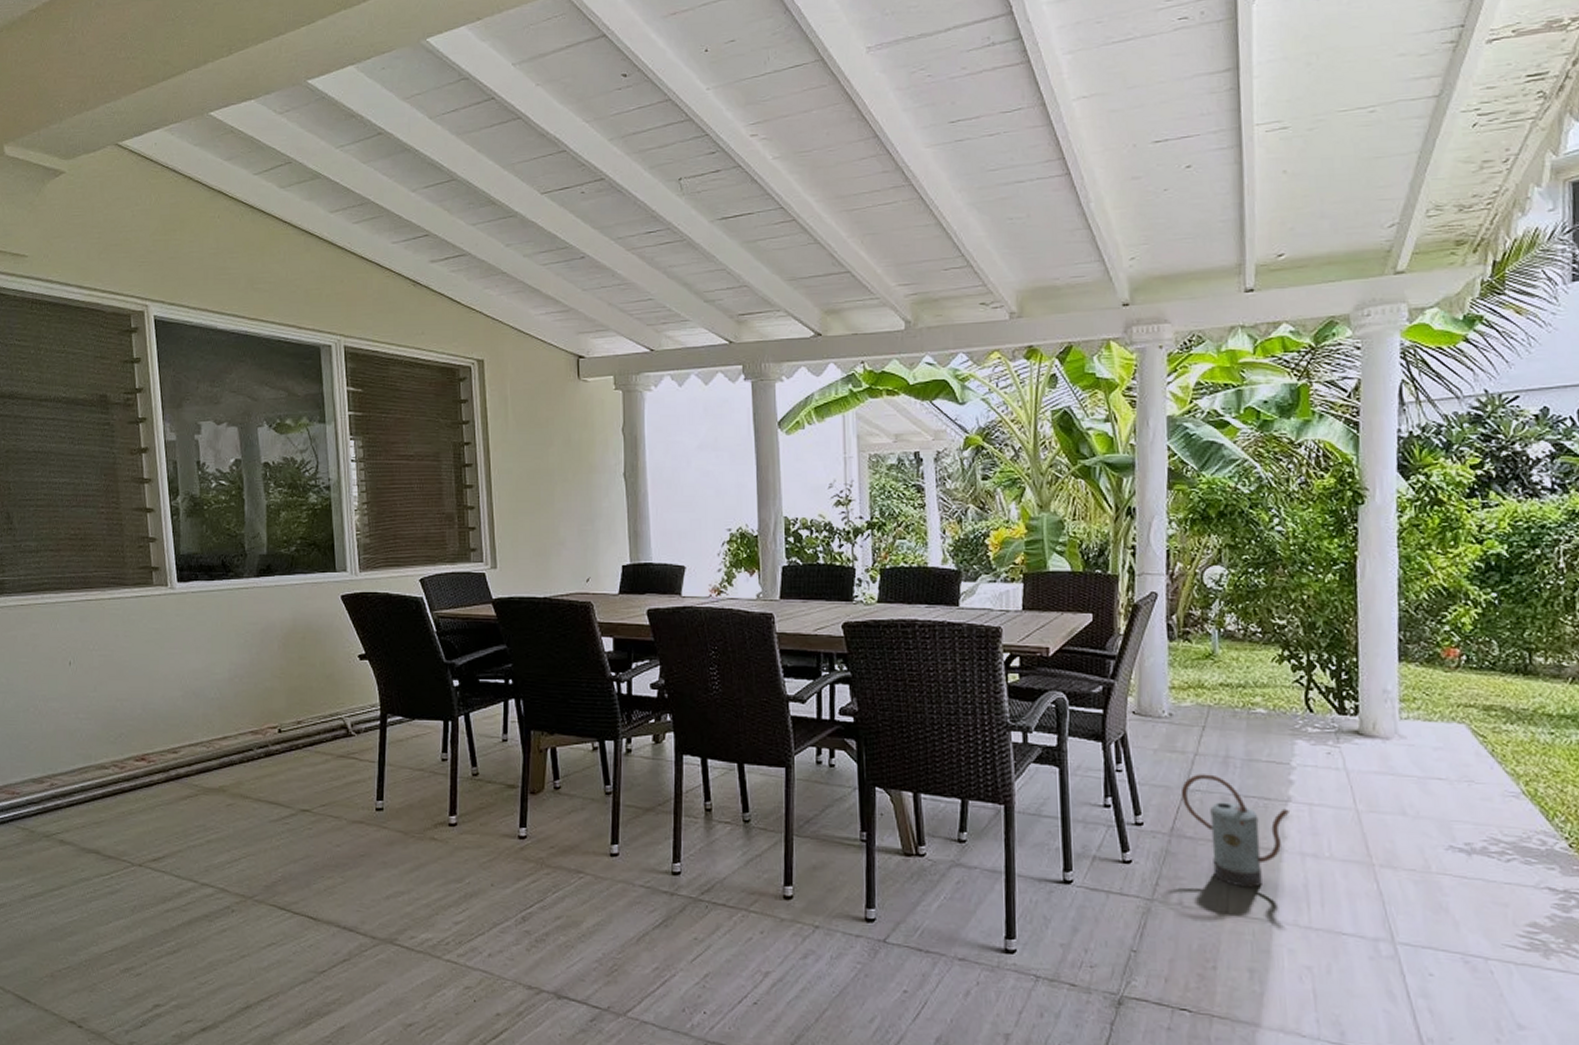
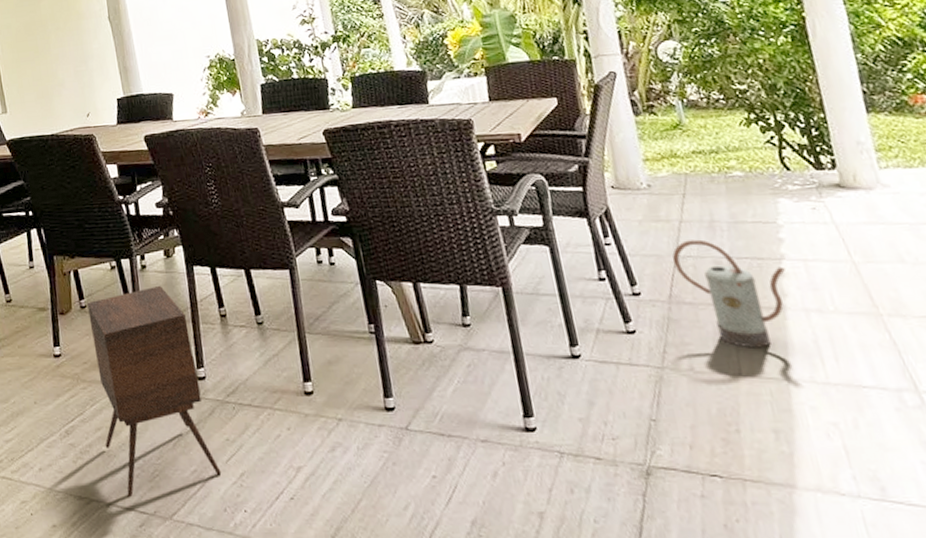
side table: none [562,771,685,991] -> present [87,285,222,498]

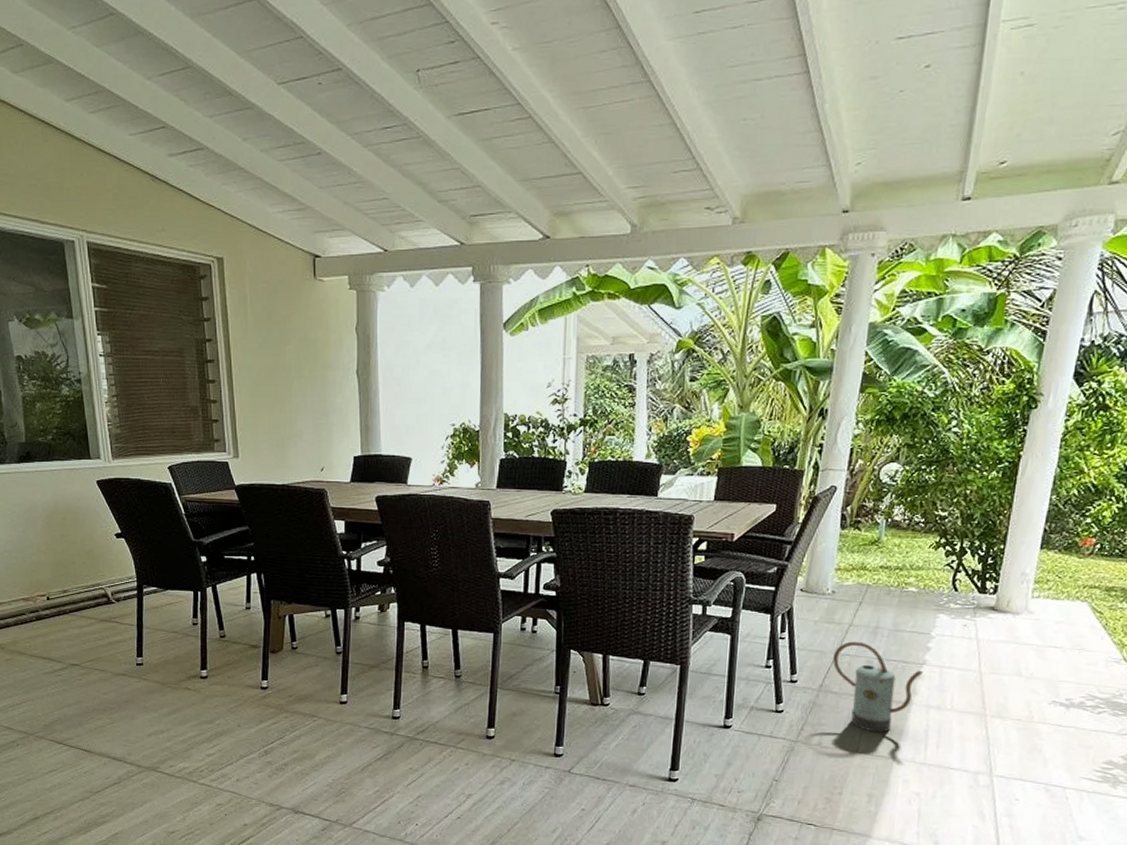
side table: present [87,285,222,498] -> none [299,635,401,808]

